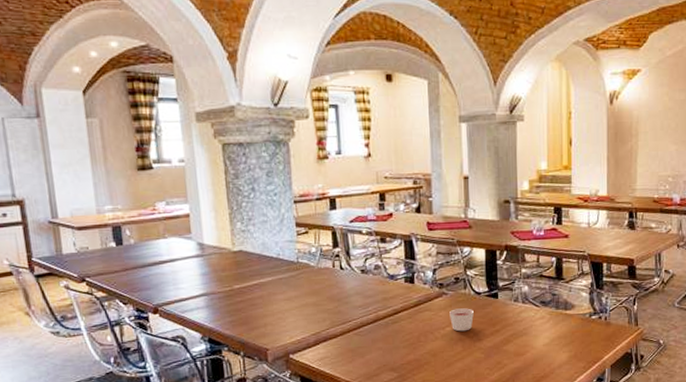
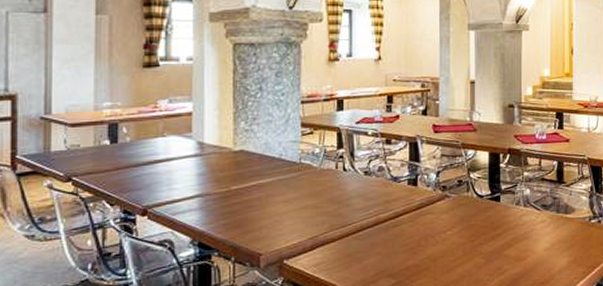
candle: present [449,308,474,332] -> none [451,211,475,236]

